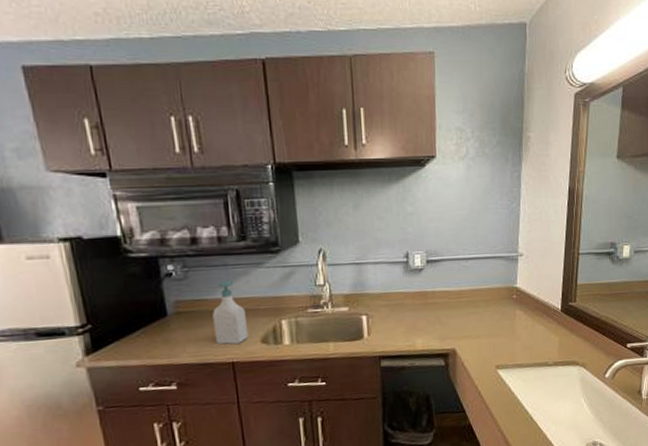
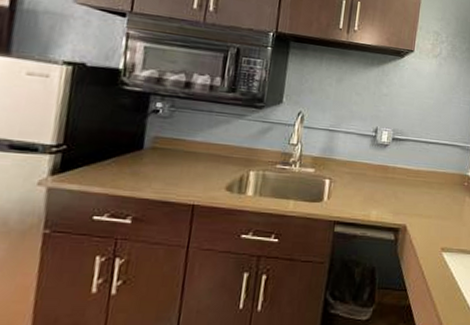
soap bottle: present [212,280,249,345] -> none [182,125,218,188]

